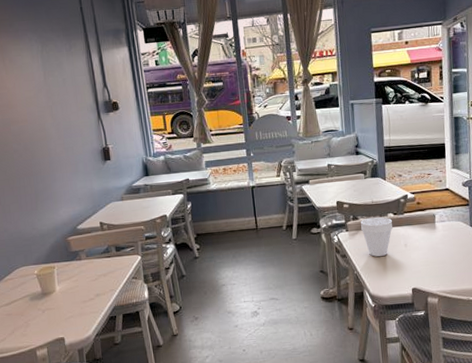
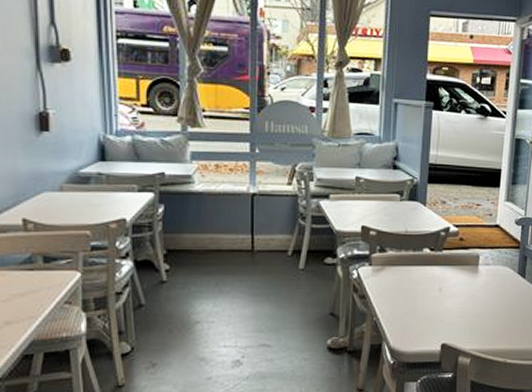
cup: present [360,217,393,257] -> none [387,251,427,301]

